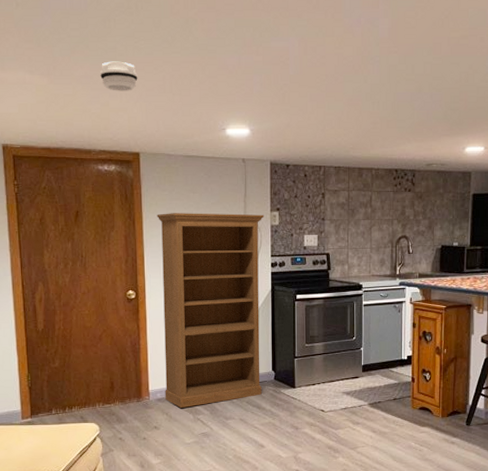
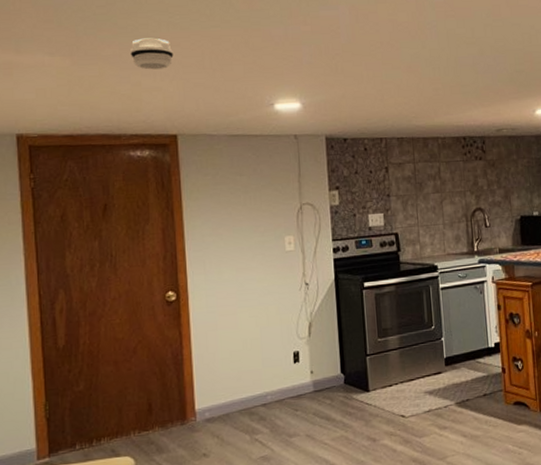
bookshelf: present [157,213,264,408] -> none [199,194,330,428]

